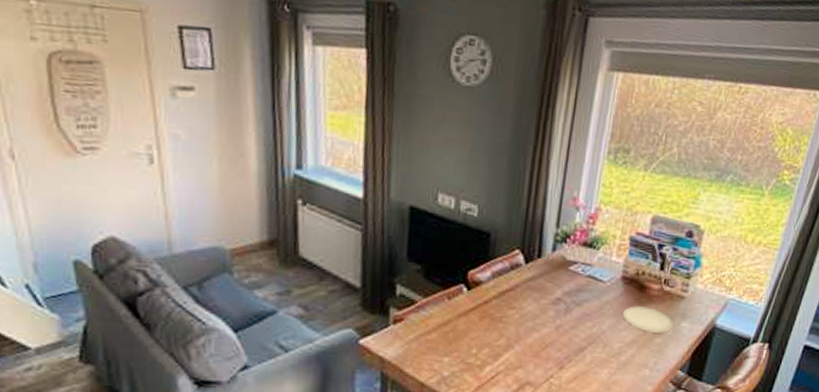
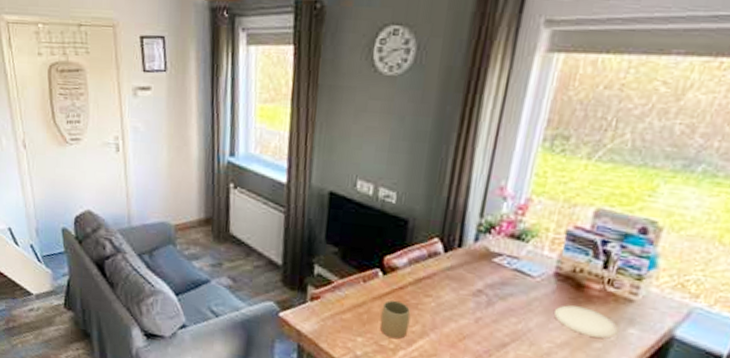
mug: none [466,315,496,355] -> present [379,300,411,339]

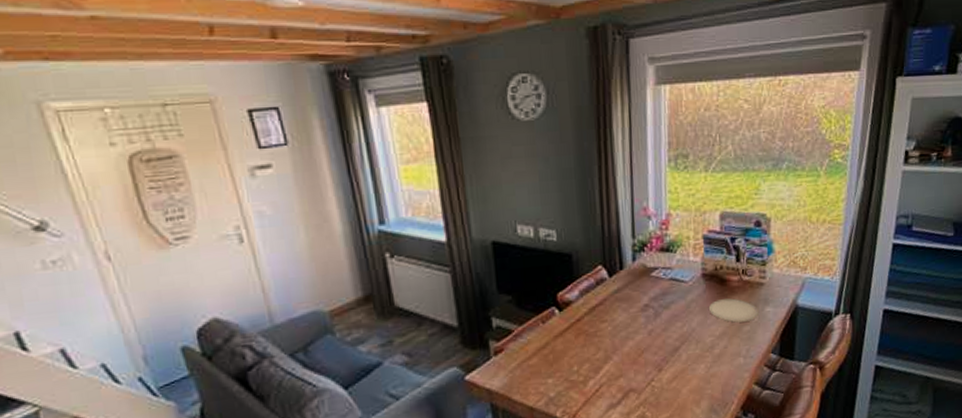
mug: present [379,300,411,339] -> none [564,333,593,371]

